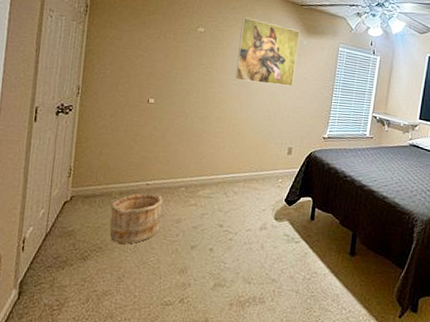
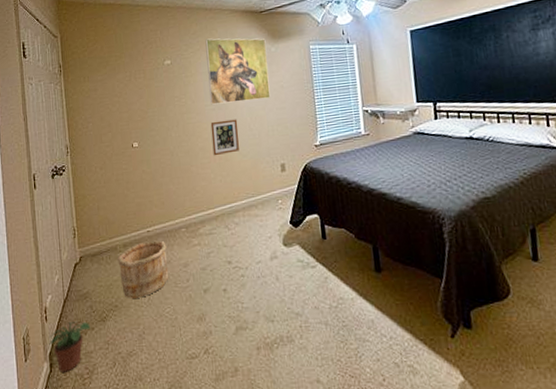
potted plant: none [21,255,70,302] -> present [49,322,91,372]
picture frame: none [227,95,257,128] -> present [210,119,239,156]

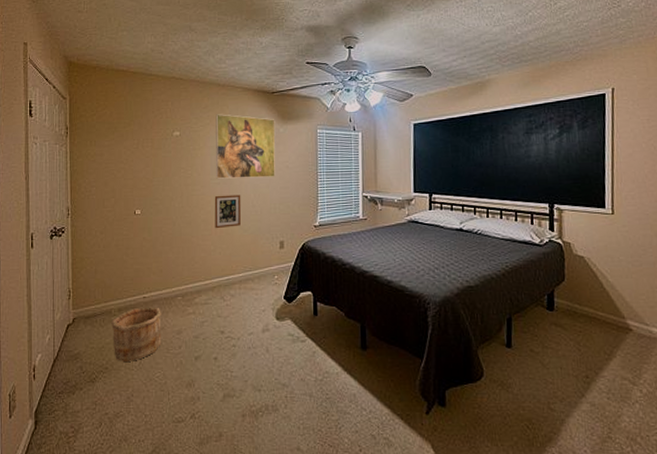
potted plant: present [49,322,91,372] -> none [36,381,79,430]

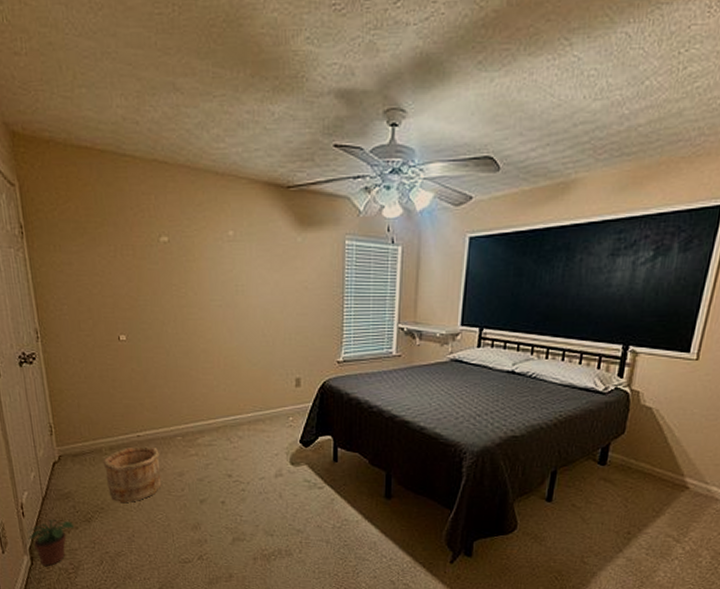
potted plant: none [36,381,79,430] -> present [27,520,75,566]
picture frame: present [214,194,242,229] -> none [215,320,249,361]
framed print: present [215,114,276,179] -> none [213,214,292,300]

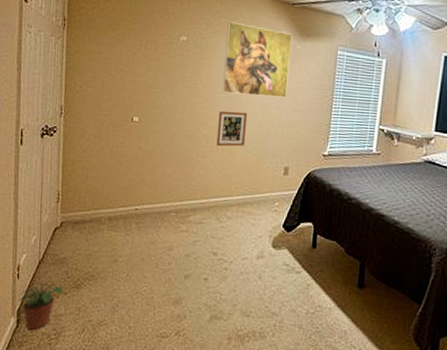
wooden bucket: present [103,446,162,504] -> none [100,219,153,273]
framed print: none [213,214,292,300] -> present [223,21,293,98]
picture frame: none [215,320,249,361] -> present [216,110,248,147]

